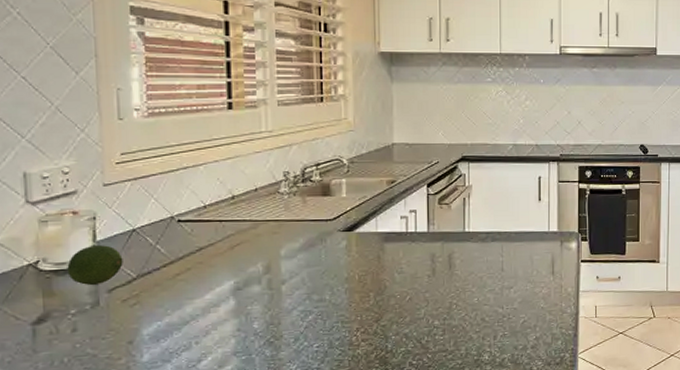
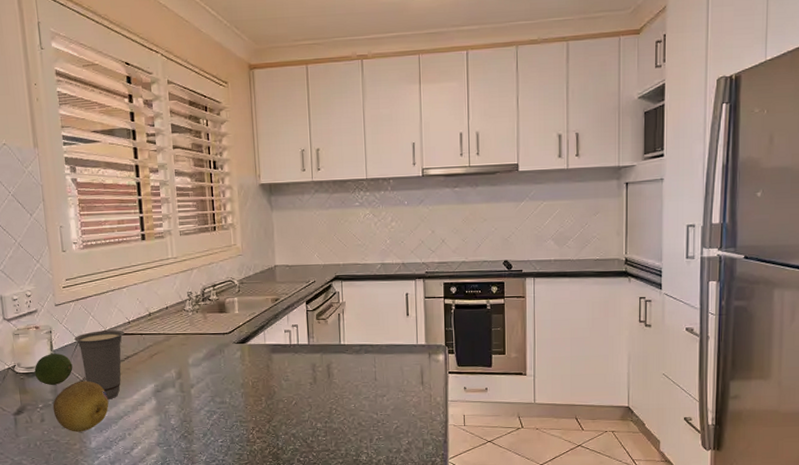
fruit: none [90,278,171,343] -> present [52,380,109,432]
cup: none [128,216,198,301] -> present [74,330,124,400]

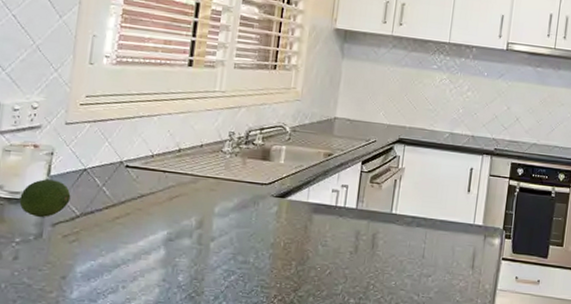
fruit: present [52,380,109,432] -> none [32,216,107,278]
cup: present [74,330,124,400] -> none [80,160,144,243]

